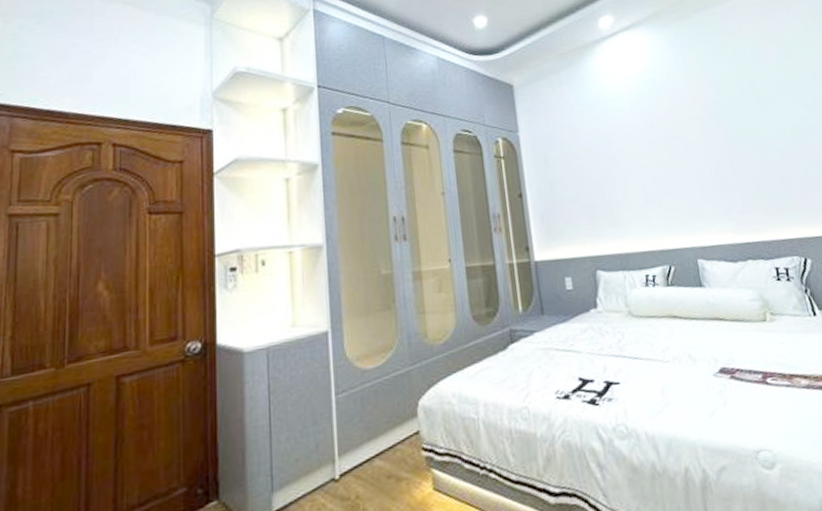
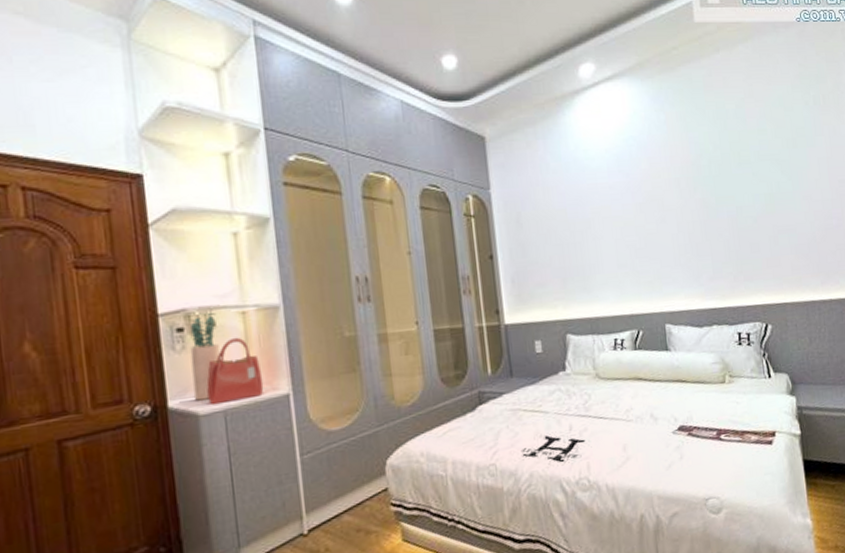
vase: none [240,249,268,338] -> present [190,308,221,401]
handbag: none [253,275,305,342] -> present [206,337,264,405]

